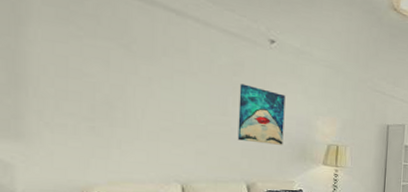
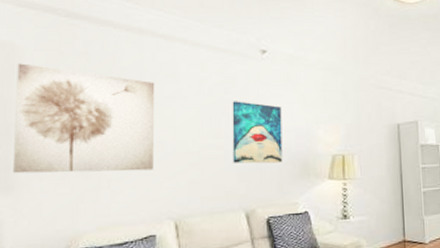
wall art: none [23,15,166,137] -> present [13,63,155,174]

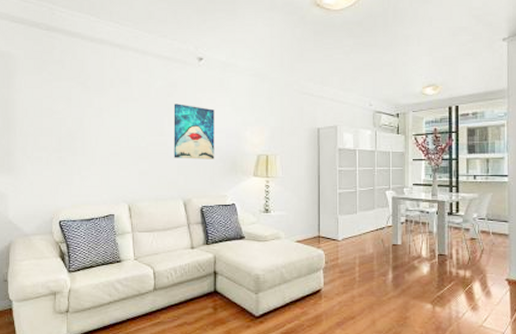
wall art: present [13,63,155,174] -> none [13,69,113,161]

